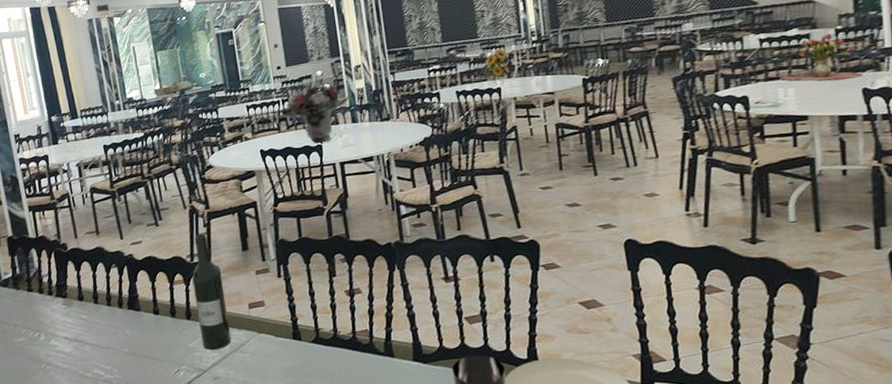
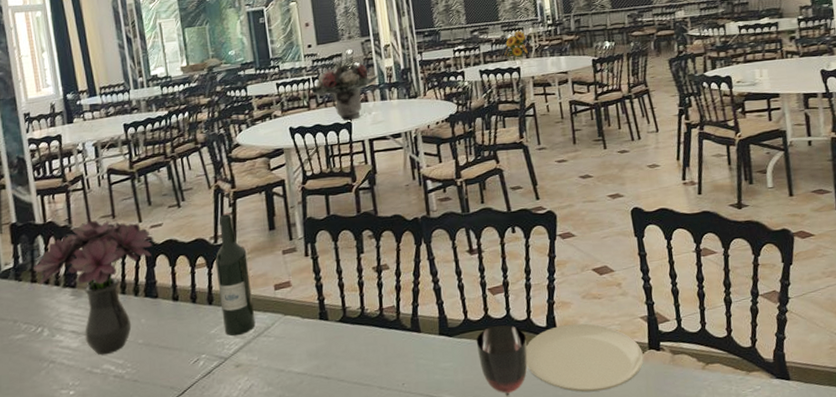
flower arrangement: none [28,236,134,360] -> present [33,220,153,355]
flower arrangement: present [780,34,863,81] -> none [756,22,821,64]

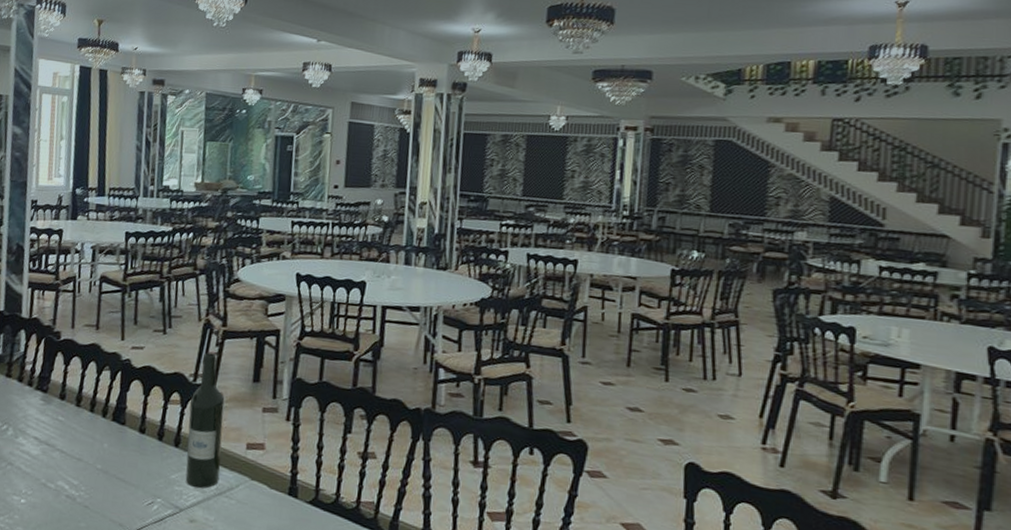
flower arrangement: present [33,220,153,355] -> none [10,326,132,471]
flower arrangement: present [310,62,379,121] -> none [327,212,407,281]
flower bouquet: present [504,31,528,65] -> none [561,216,592,257]

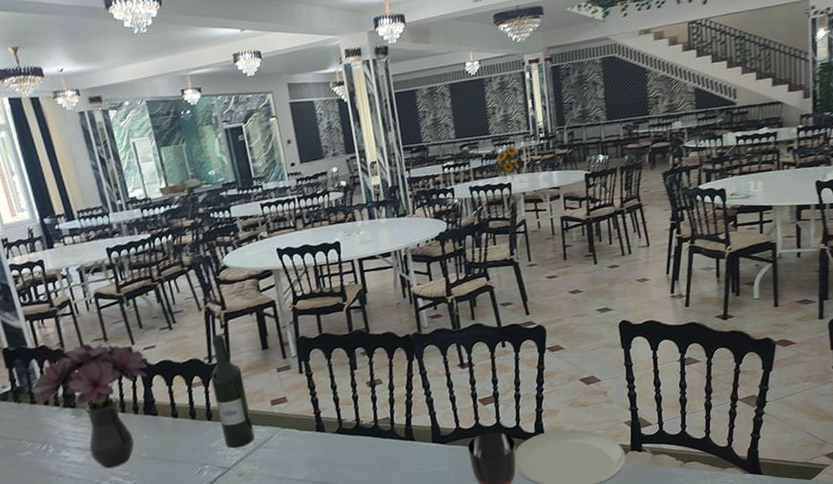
flower arrangement: none [10,326,132,471] -> present [30,343,147,468]
flower bouquet: none [561,216,592,257] -> present [495,145,519,181]

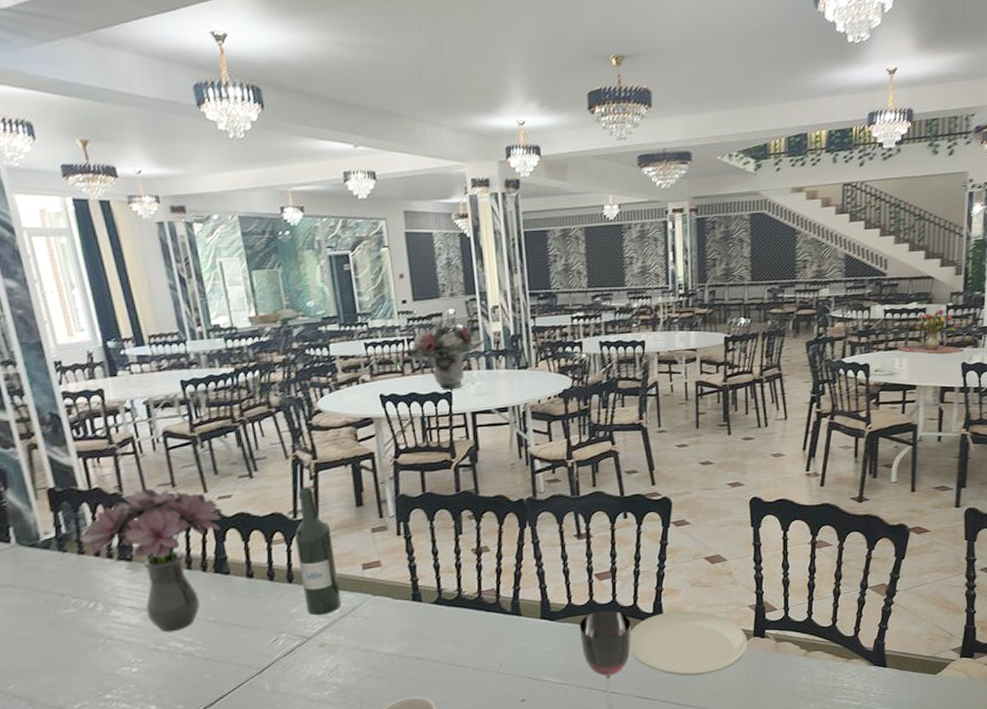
flower arrangement: none [296,180,366,241] -> present [404,323,485,390]
flower bouquet: present [495,145,519,181] -> none [628,299,655,338]
flower arrangement: none [751,132,817,175] -> present [897,310,963,354]

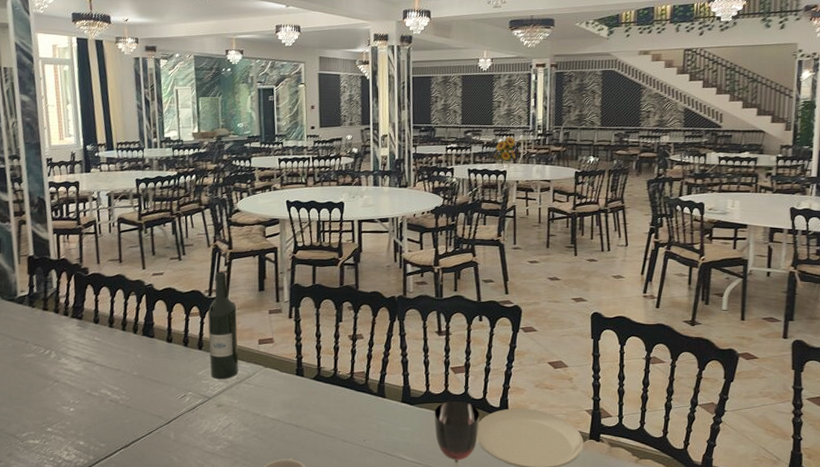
flower arrangement: present [79,488,221,632] -> none [45,262,154,380]
flower arrangement: present [404,323,485,390] -> none [309,146,374,201]
flower bouquet: none [628,299,655,338] -> present [493,136,516,168]
flower arrangement: present [897,310,963,354] -> none [730,160,792,199]

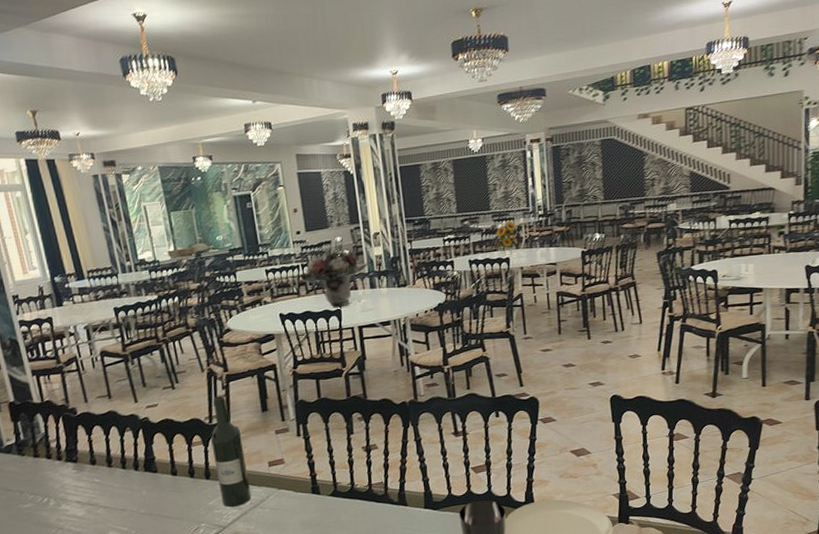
flower arrangement: none [309,146,374,201] -> present [300,249,368,308]

